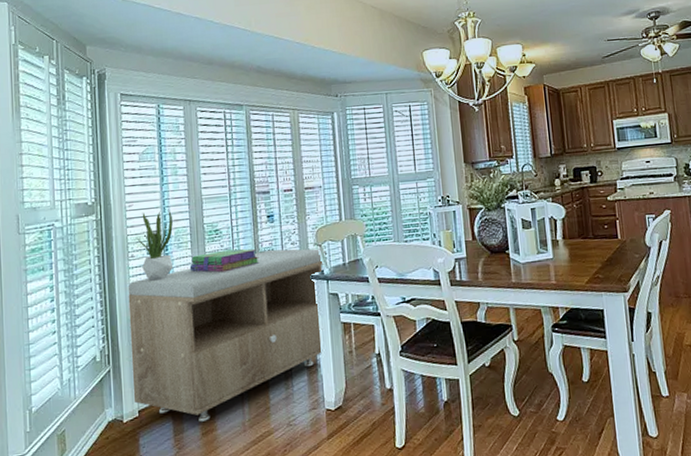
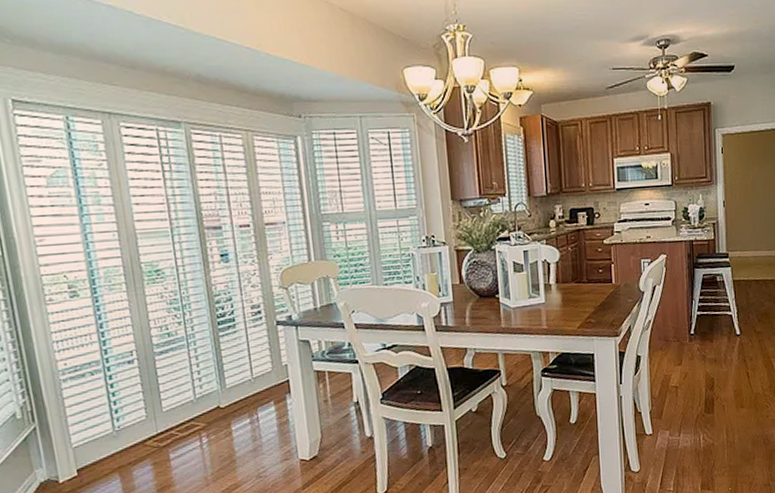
storage bench: present [127,248,327,423] -> none [48,291,294,479]
potted plant: present [137,210,174,281] -> none [54,246,106,328]
stack of books: present [189,248,260,273] -> none [126,291,214,318]

